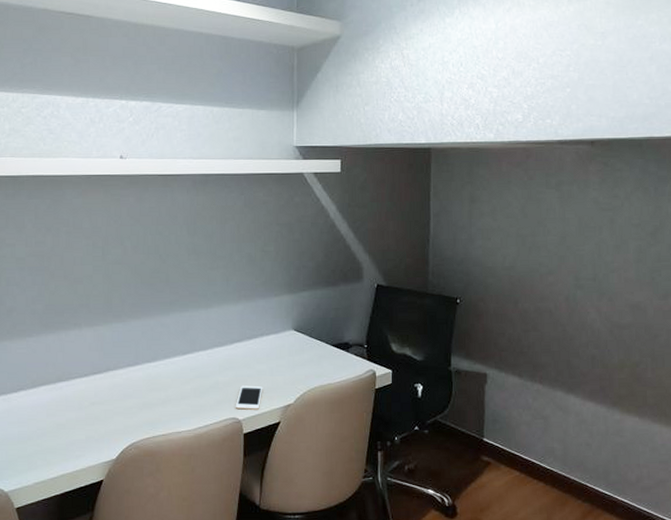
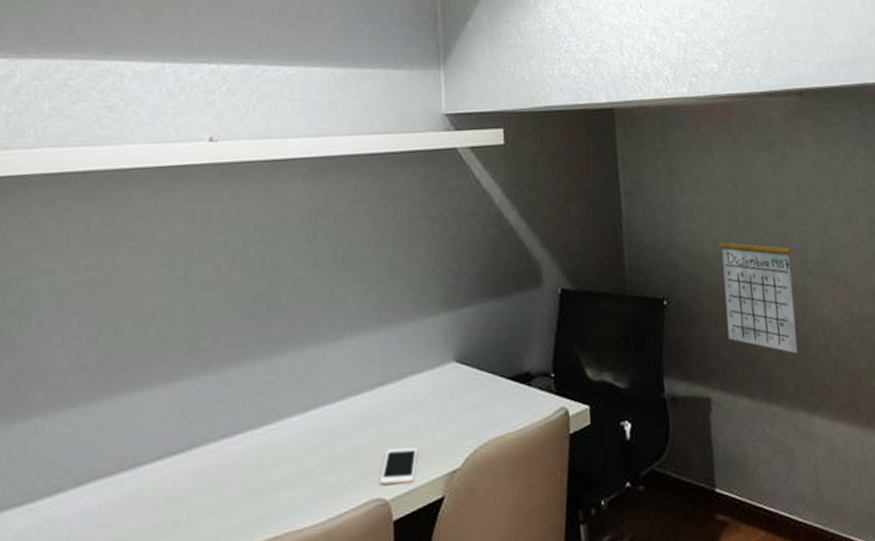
calendar: none [506,244,567,348] -> present [720,221,798,354]

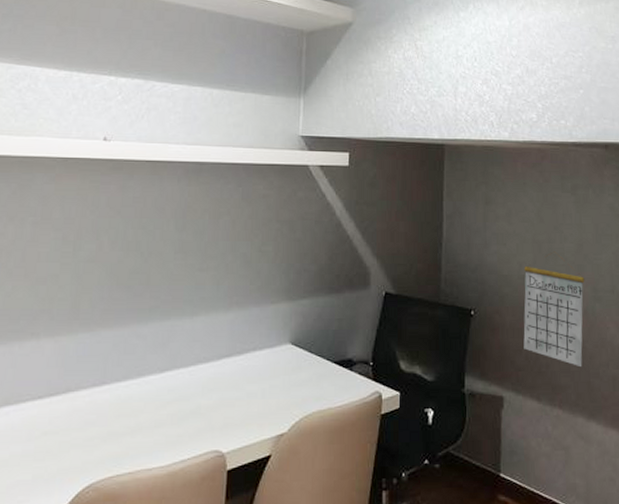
cell phone: present [379,447,418,486] -> none [218,410,253,441]

